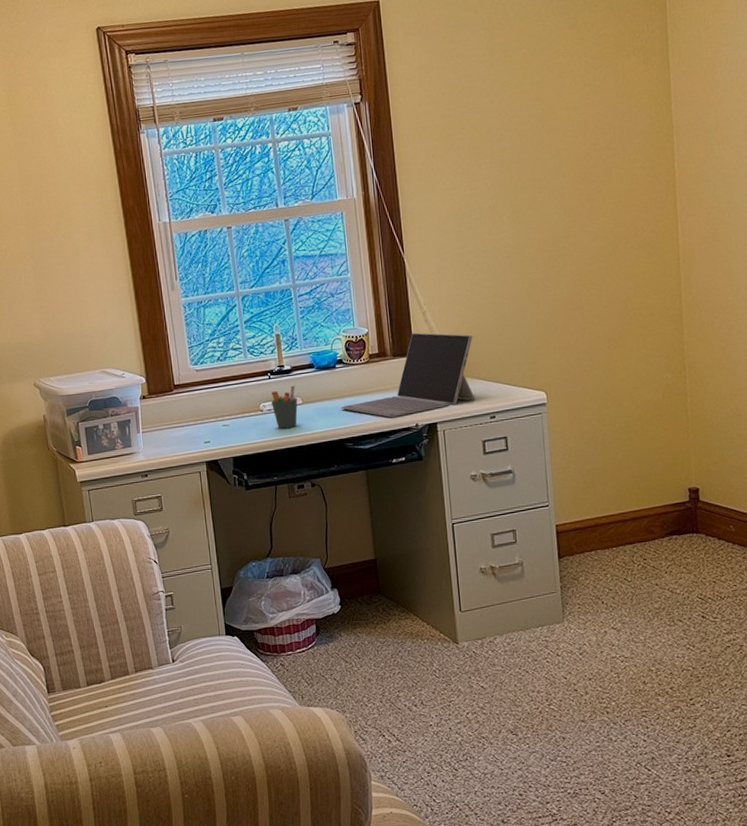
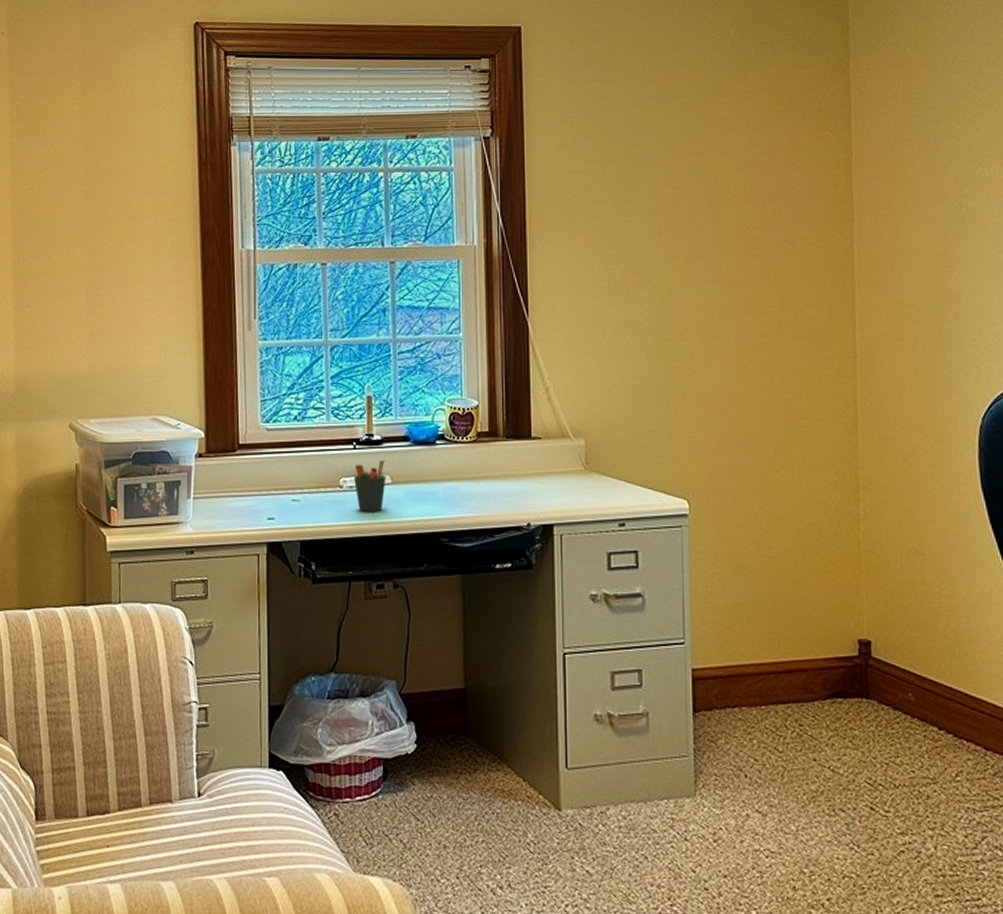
laptop: present [340,332,476,417] -> none [437,412,604,512]

